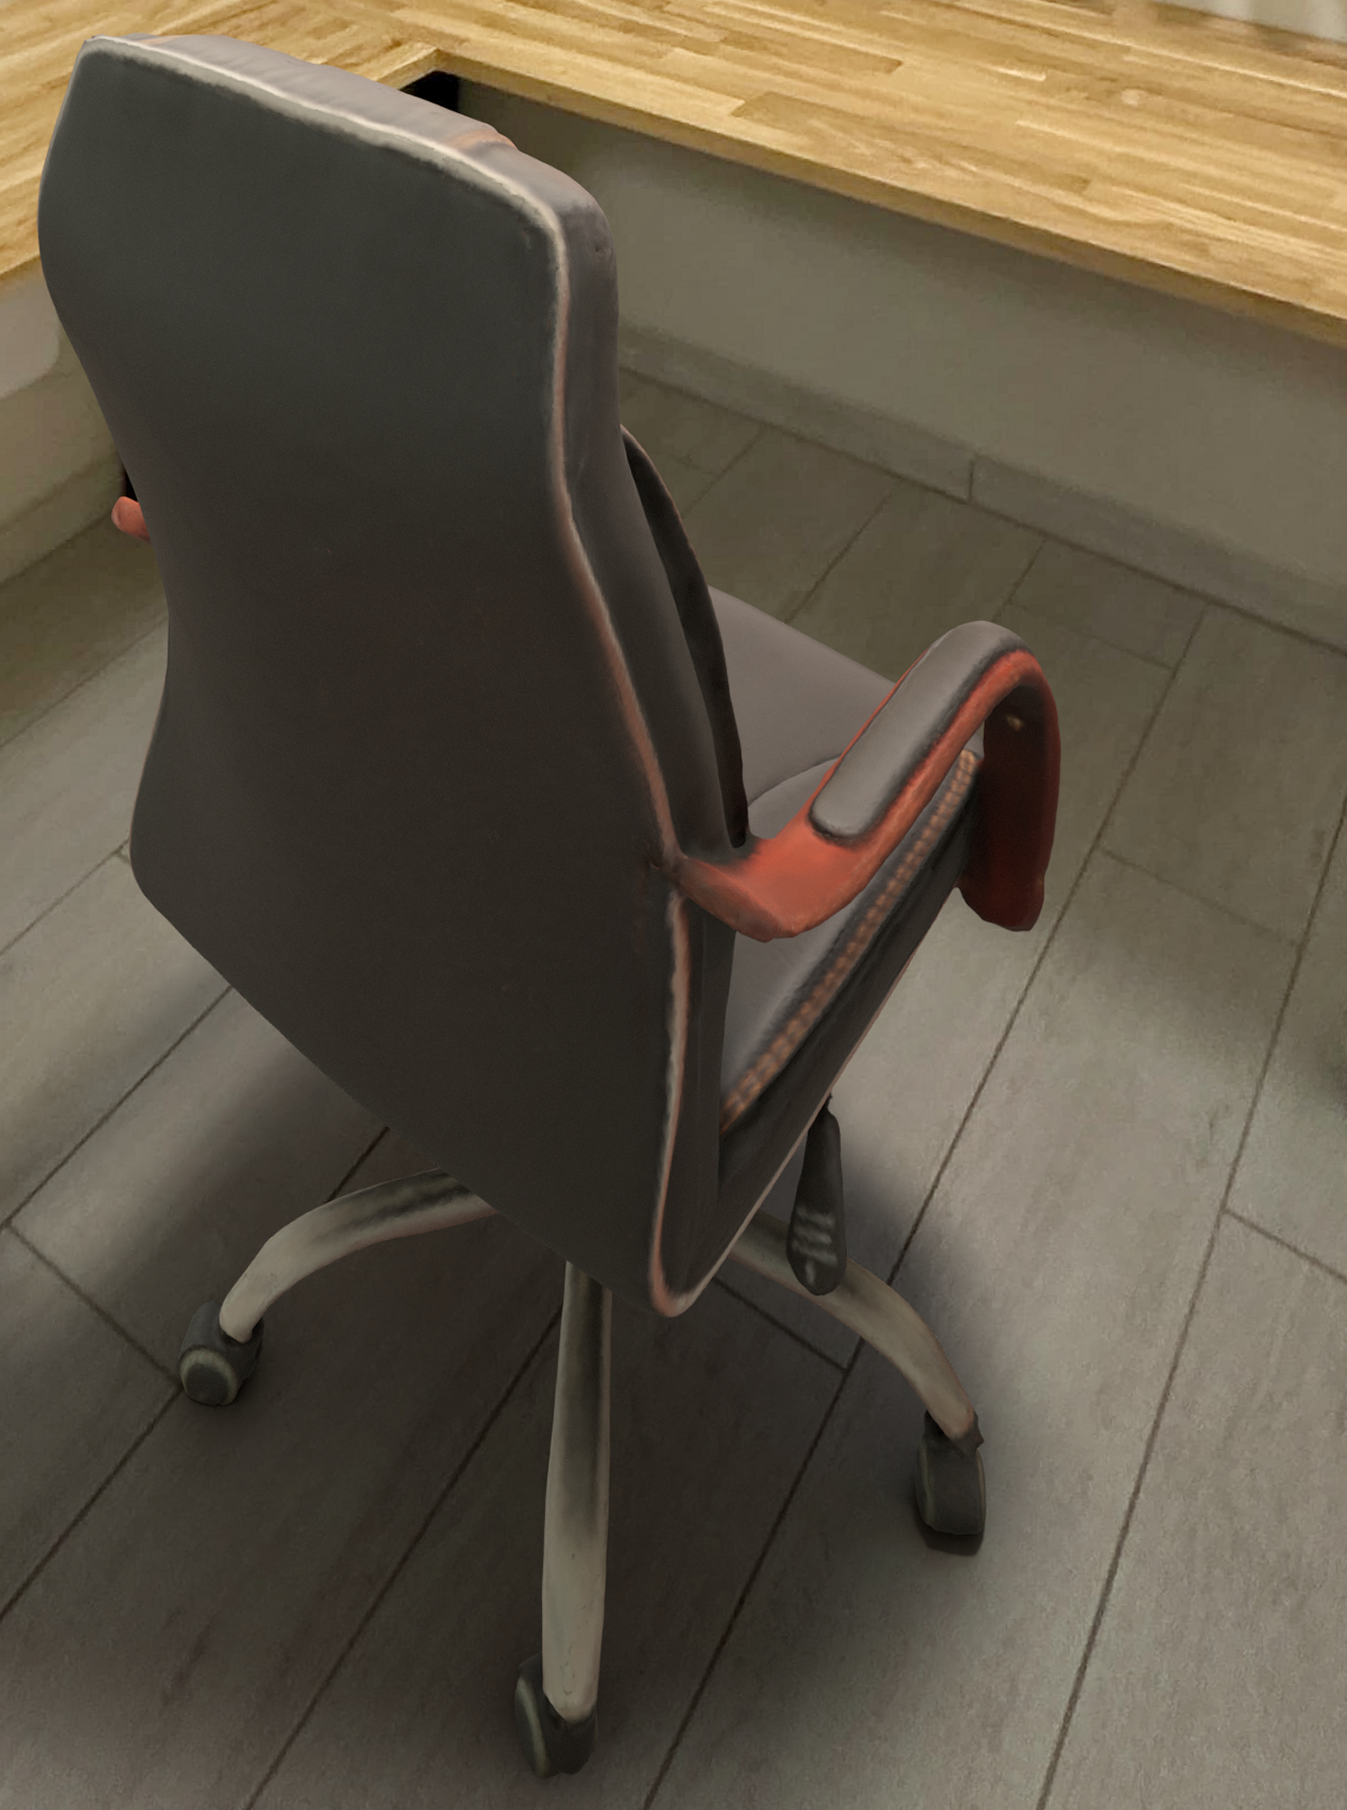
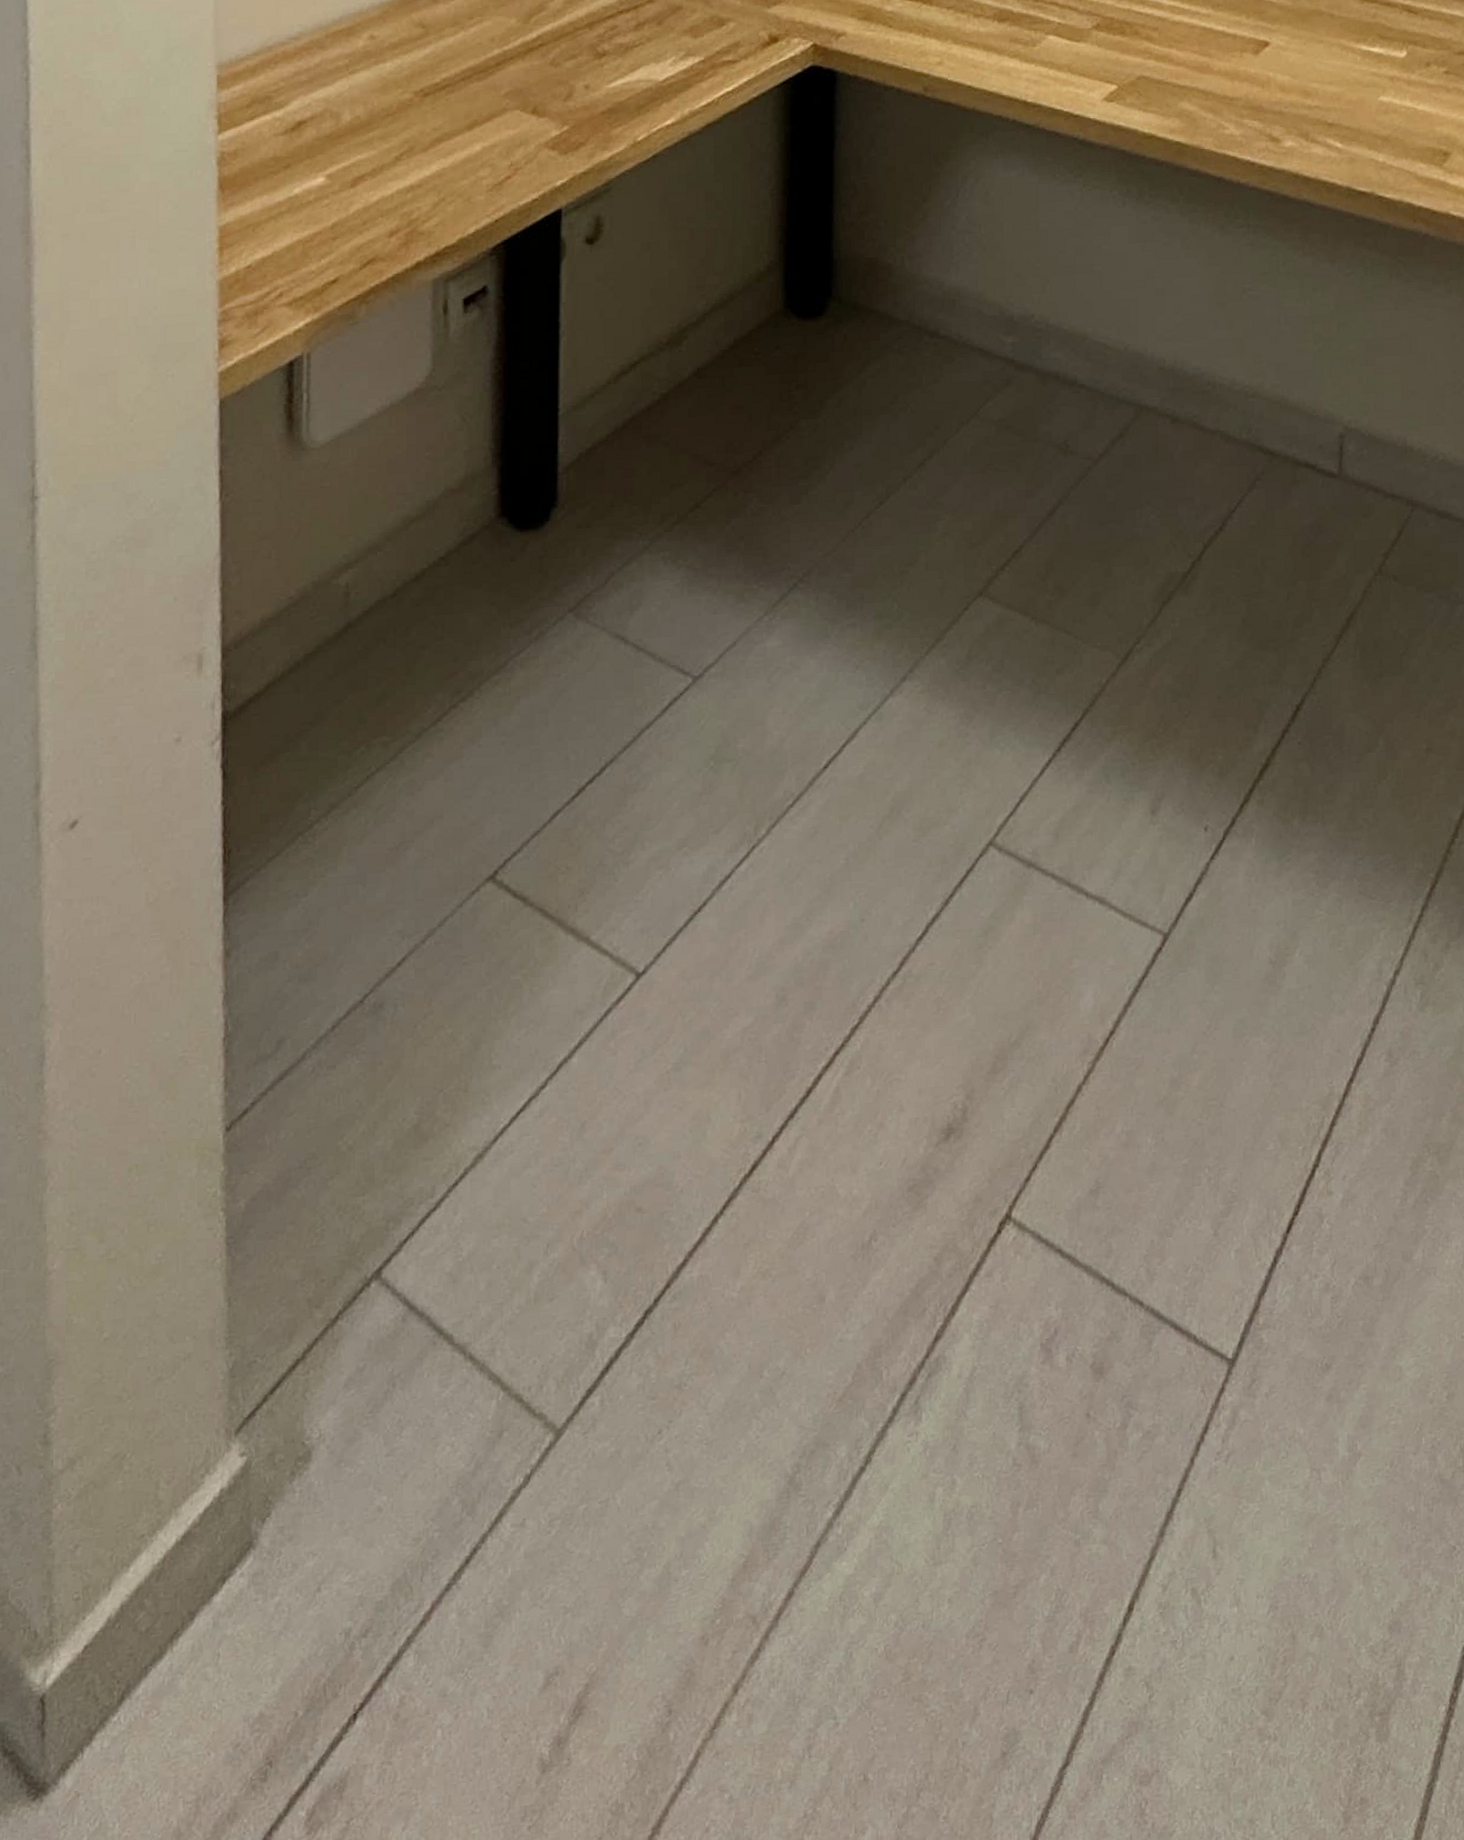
office chair: present [36,32,1062,1780] -> none [408,35,1433,1814]

